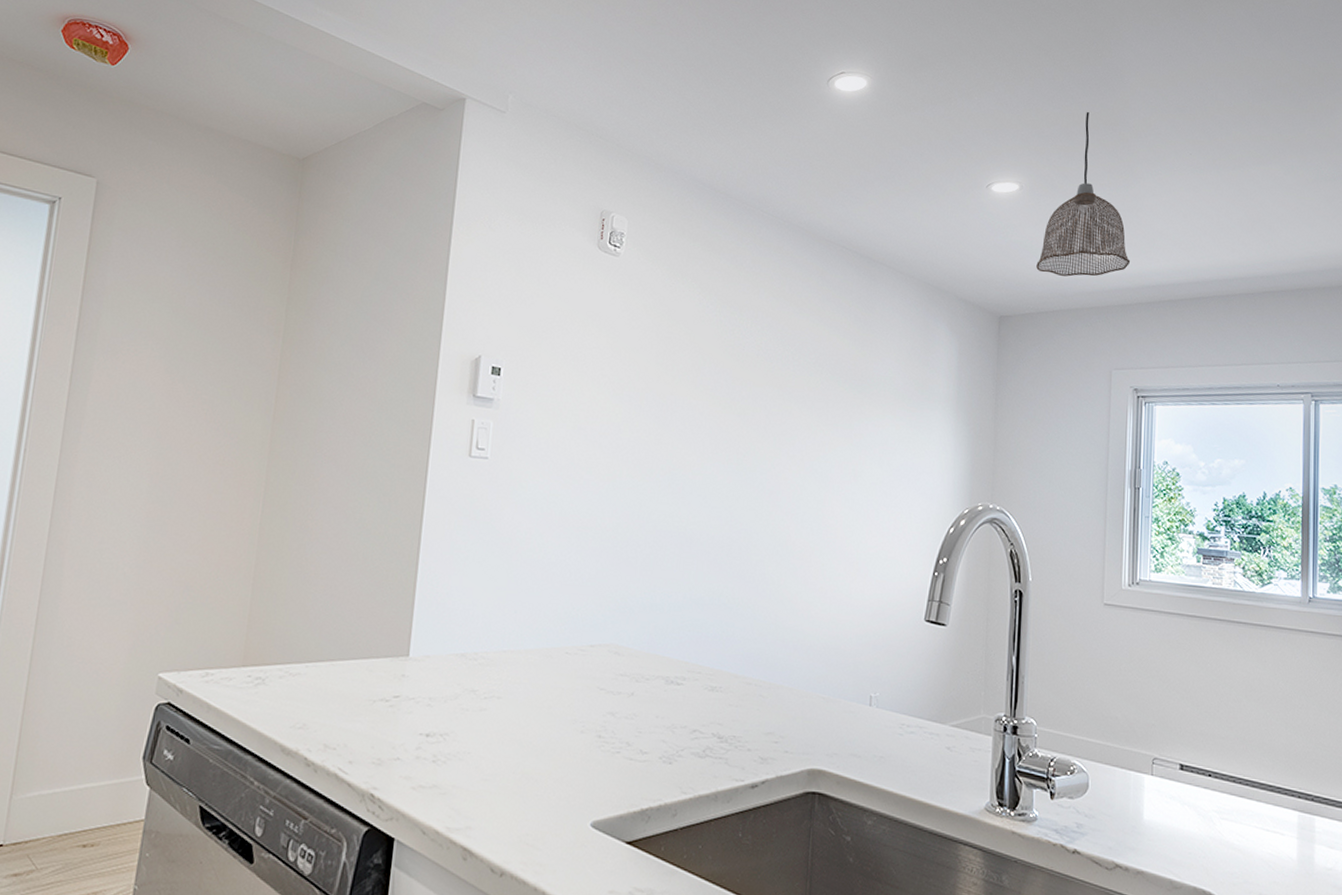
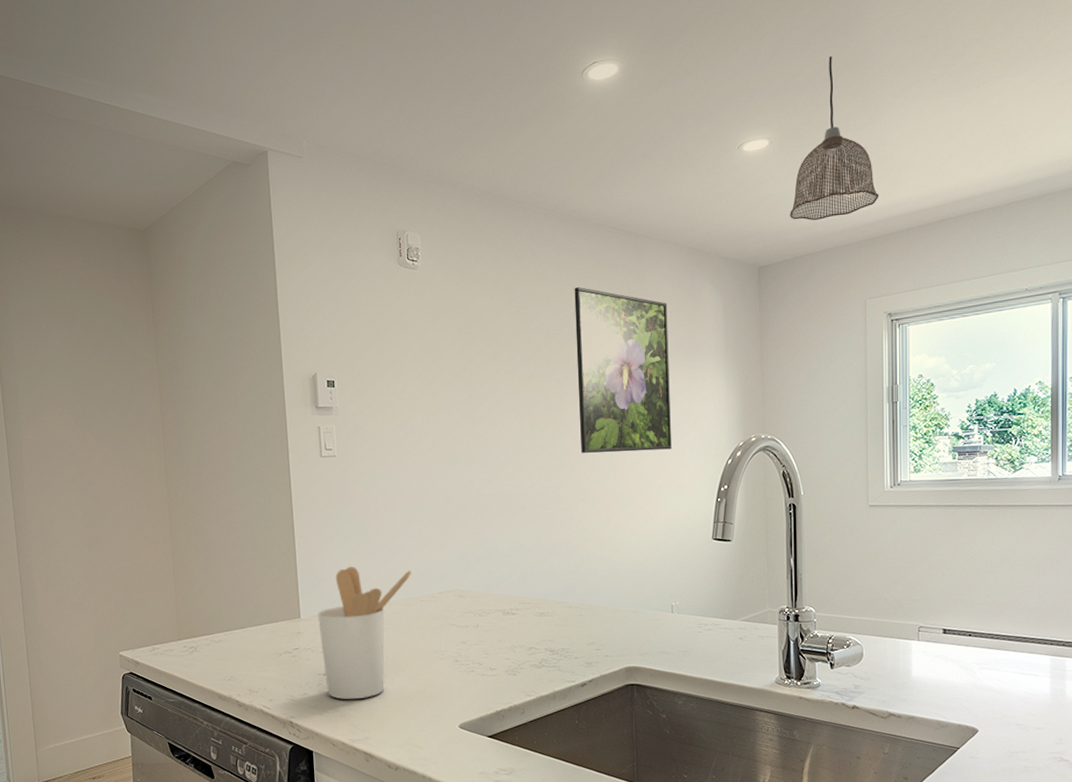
utensil holder: none [427,597,560,774] -> present [318,566,412,700]
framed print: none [783,306,897,506] -> present [574,287,671,453]

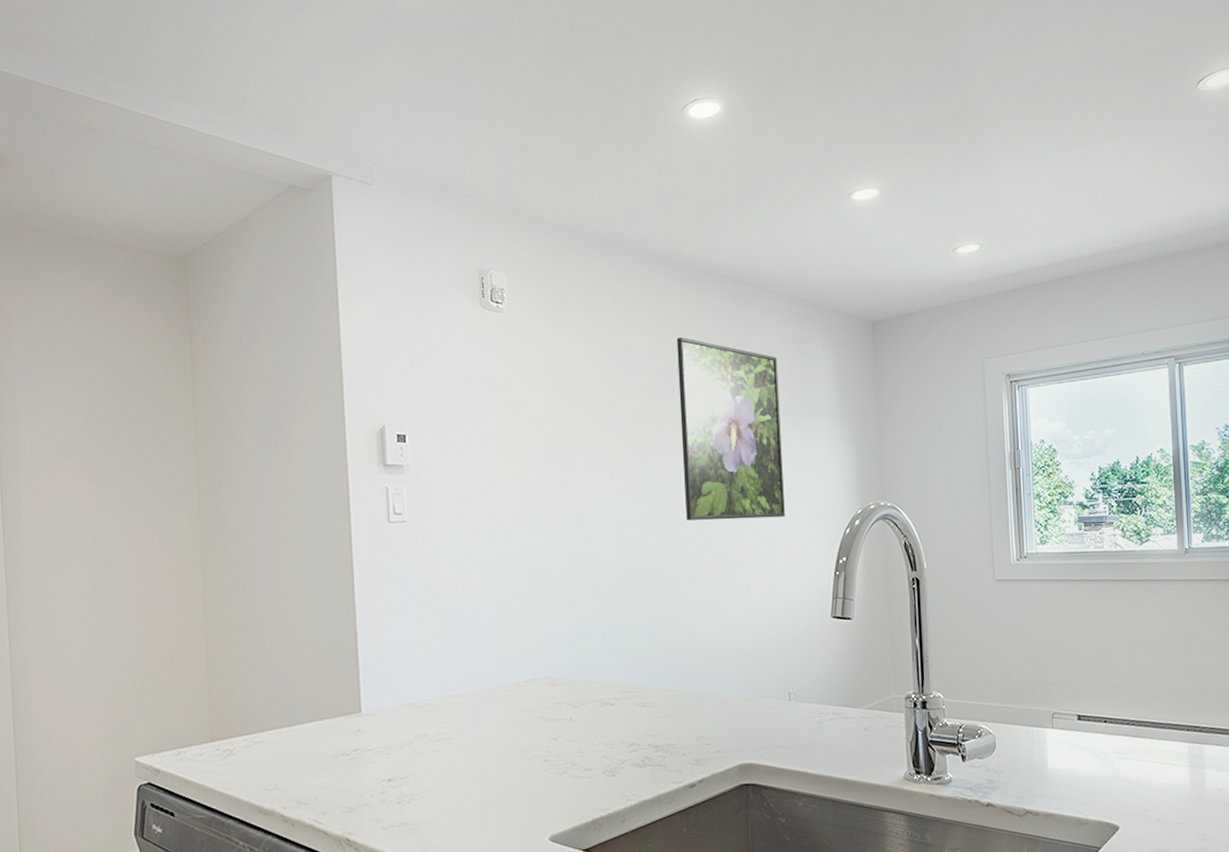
utensil holder: present [318,566,412,700] -> none [382,650,495,811]
pendant lamp: present [790,57,879,220] -> none [903,108,993,275]

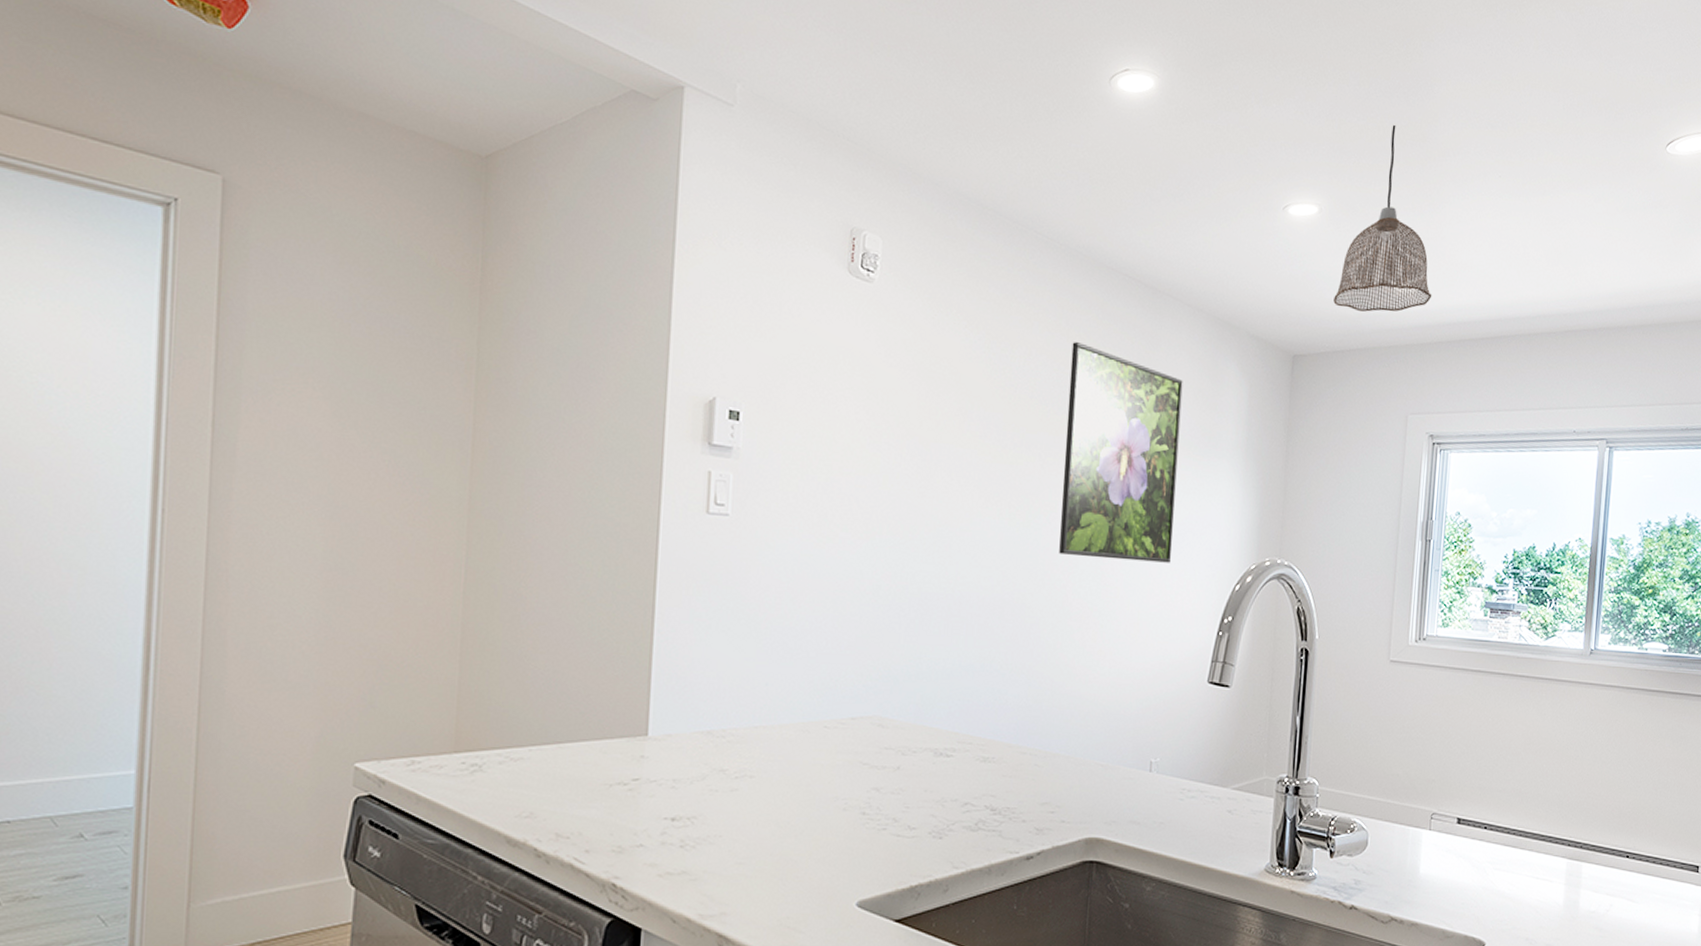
pendant lamp: none [903,108,993,275] -> present [1333,125,1432,312]

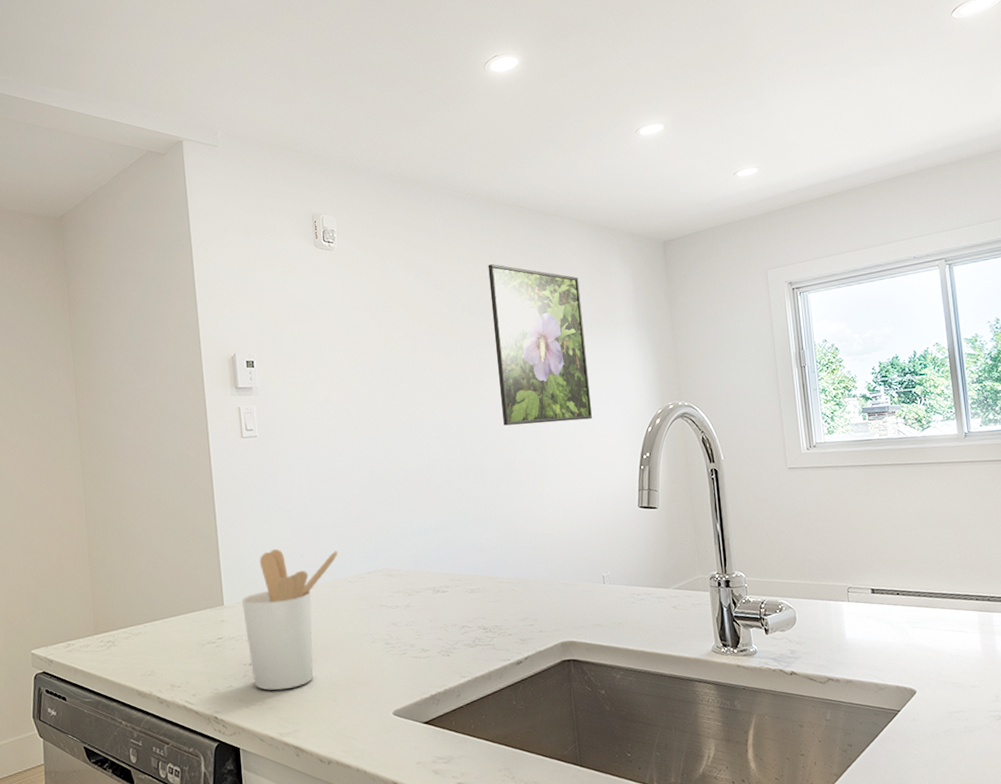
utensil holder: none [672,669,817,858] -> present [242,548,339,691]
pendant lamp: present [1333,125,1432,312] -> none [688,49,771,197]

